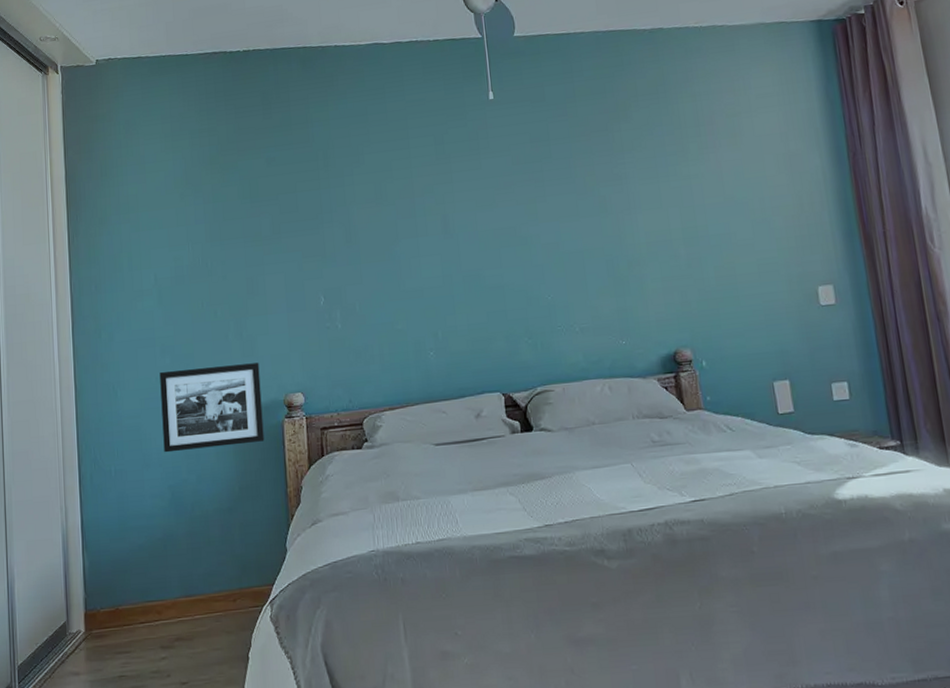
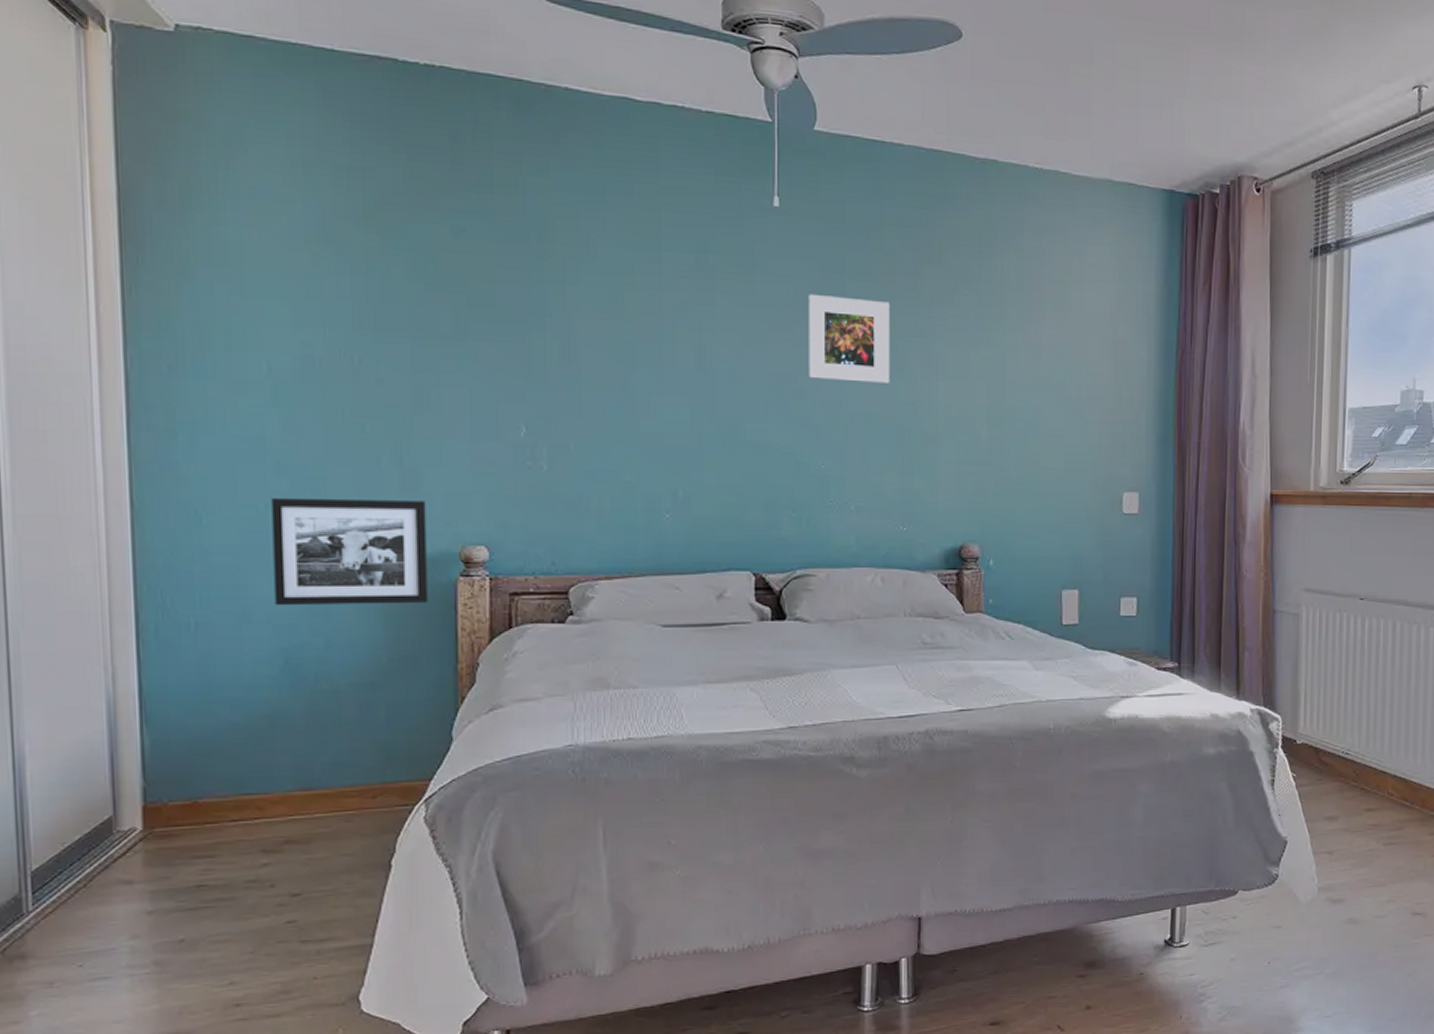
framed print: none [523,156,596,228] -> present [808,293,889,385]

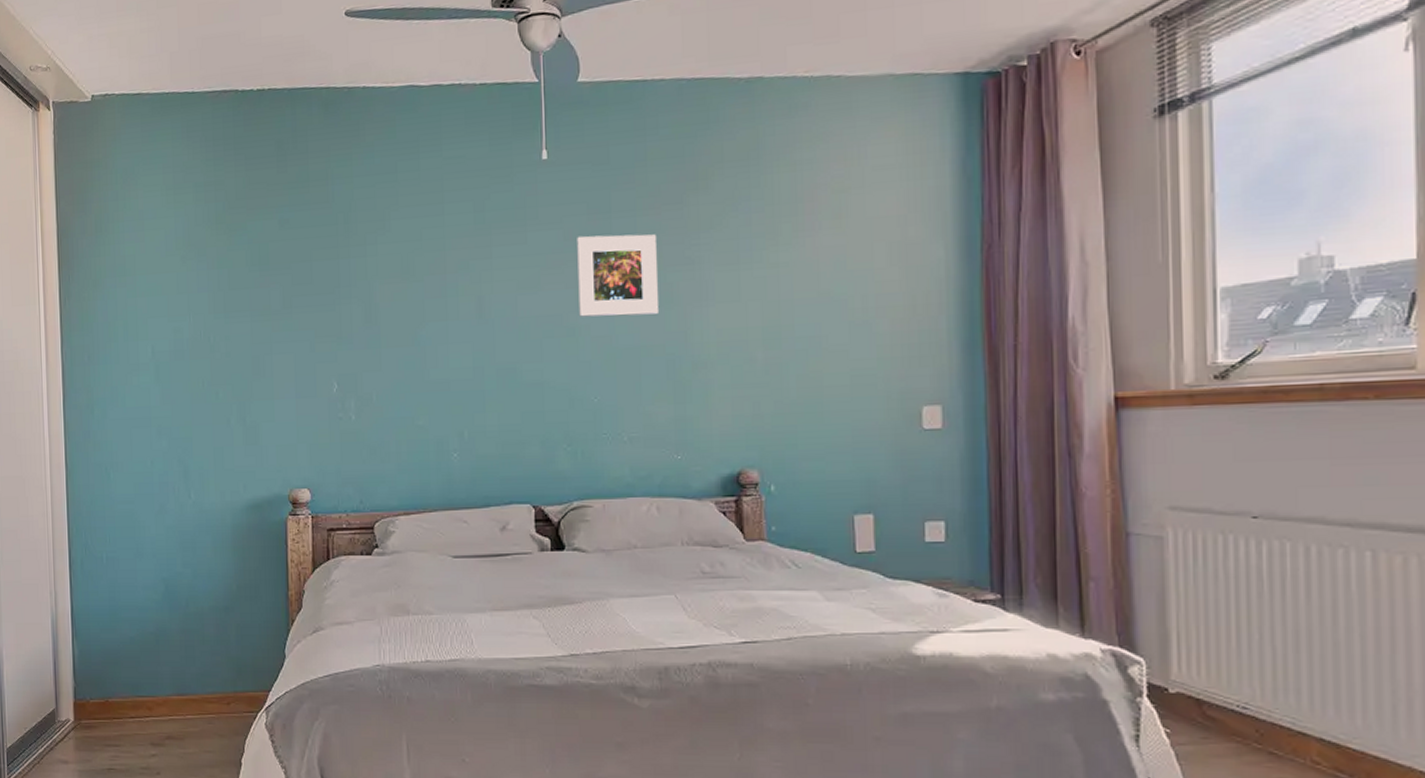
picture frame: present [271,499,428,606] -> none [155,452,266,543]

